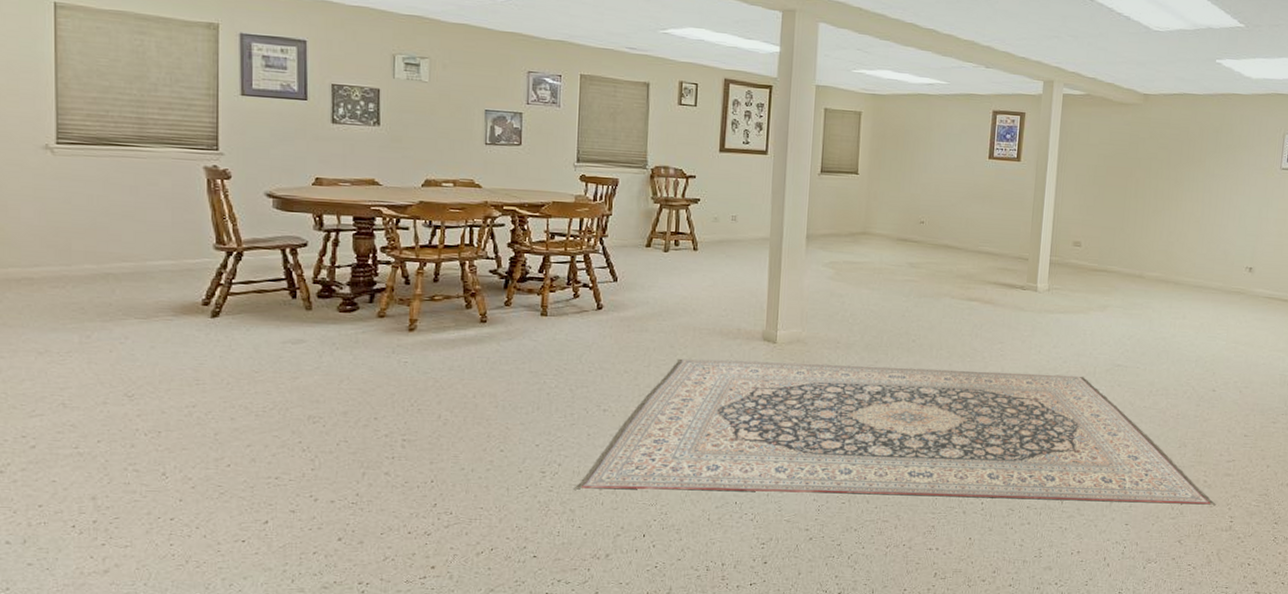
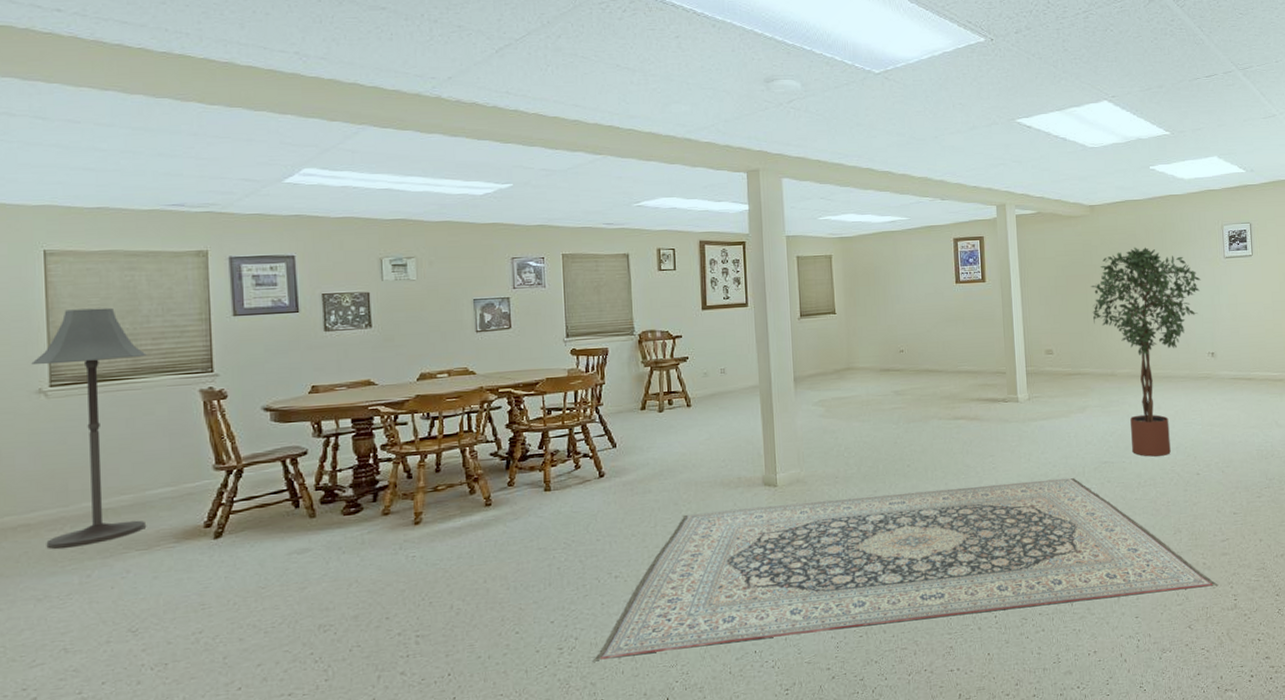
floor lamp: none [39,67,153,307] -> present [31,307,147,549]
potted tree: none [1128,144,1252,367] -> present [1090,247,1201,457]

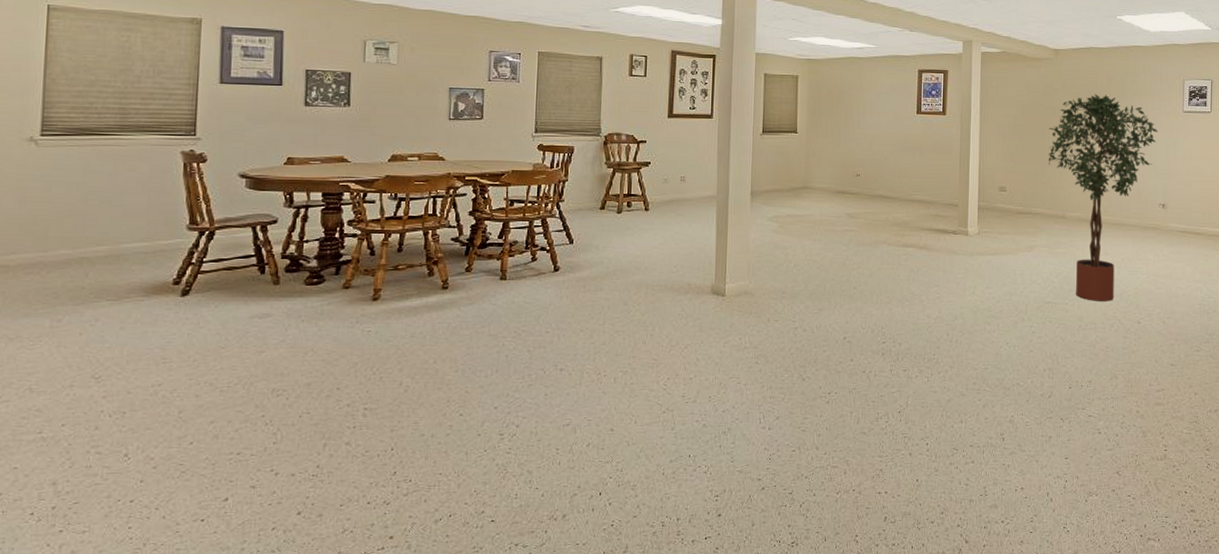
floor lamp: present [31,307,147,549] -> none [22,63,135,293]
area rug: present [592,477,1219,662] -> none [531,314,1151,450]

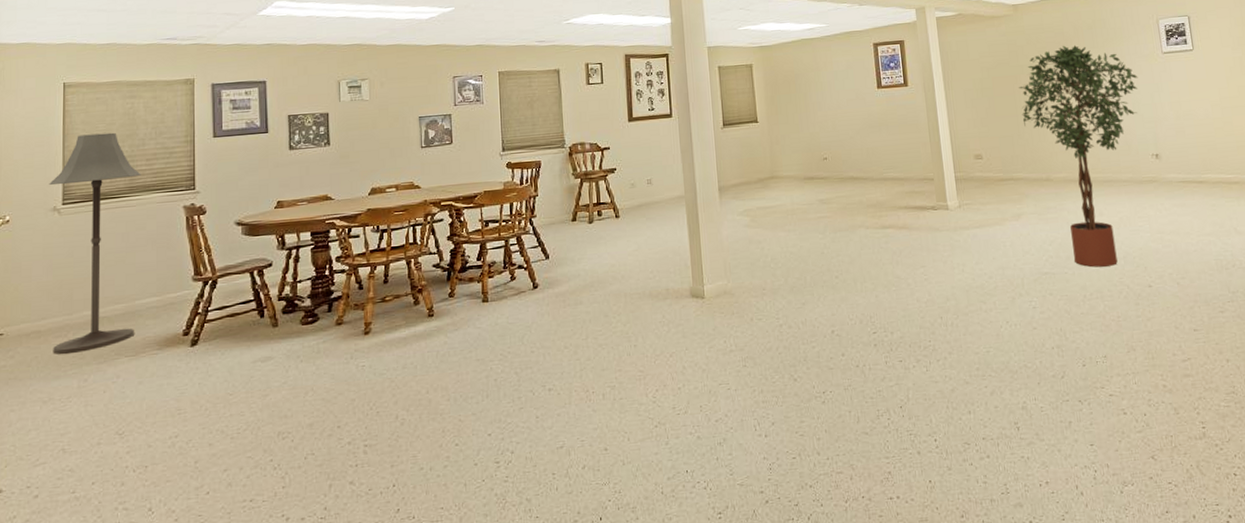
floor lamp: none [22,63,135,293] -> present [49,132,141,355]

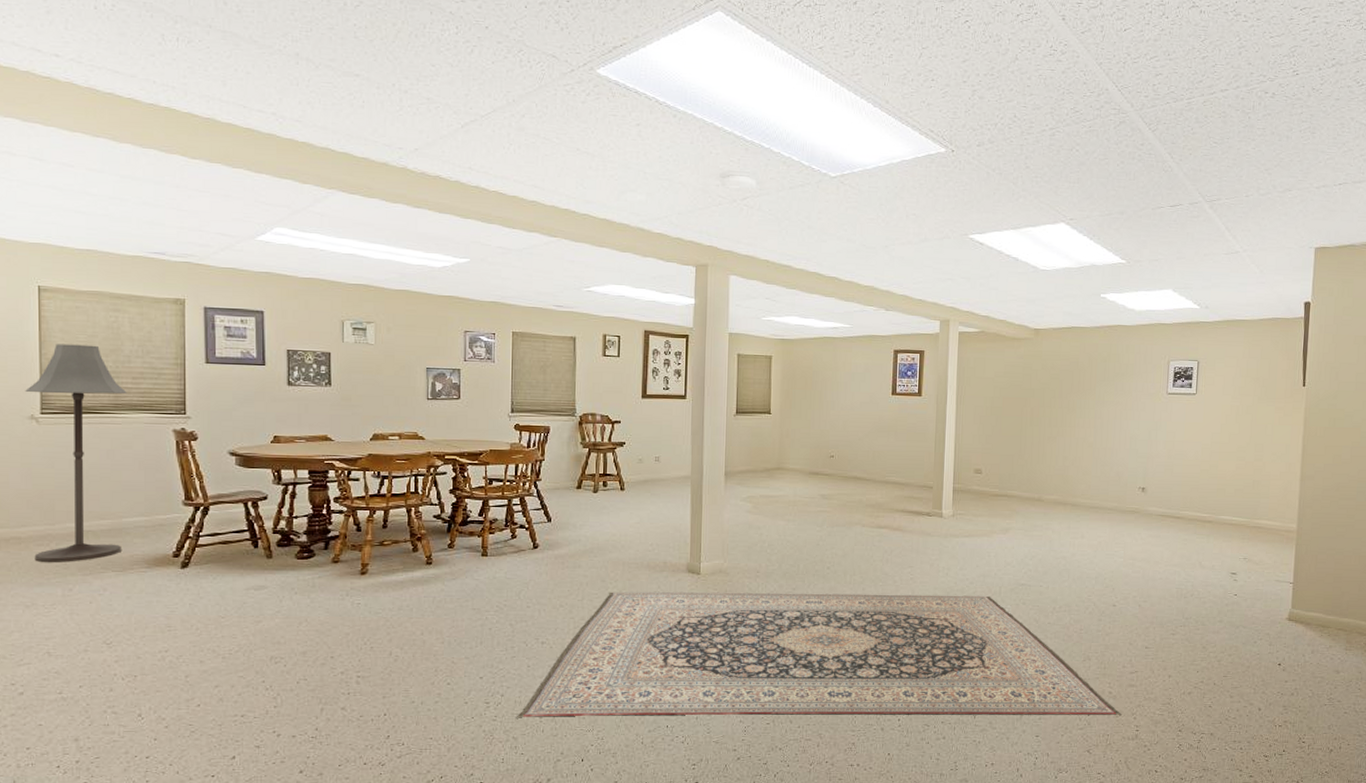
area rug: none [528,290,1184,477] -> present [516,592,1123,718]
potted tree: present [1018,45,1138,267] -> none [1025,374,1140,584]

